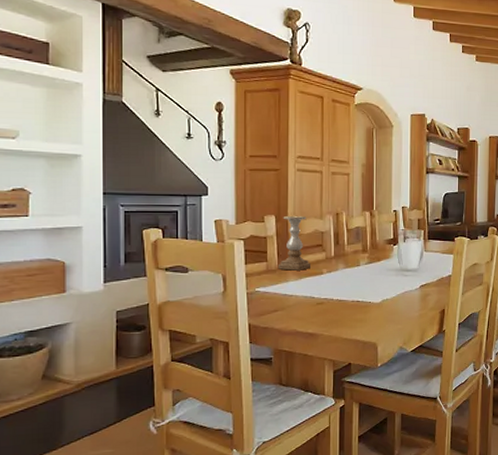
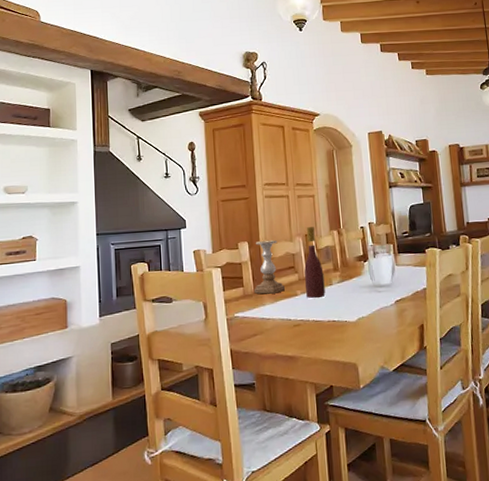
wine bottle: none [331,206,352,278] -> present [304,227,326,299]

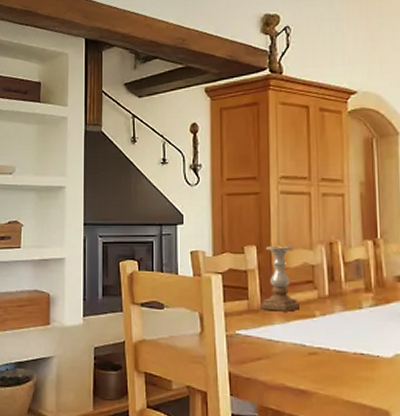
wine bottle: present [304,227,326,299] -> none [326,234,352,324]

